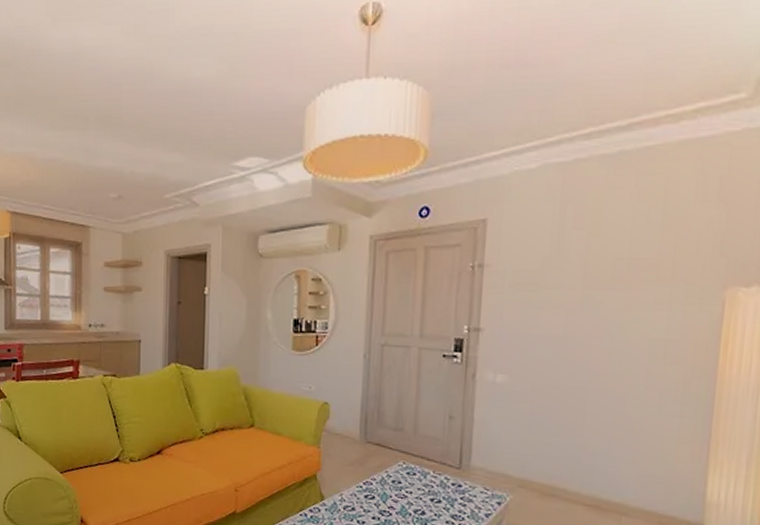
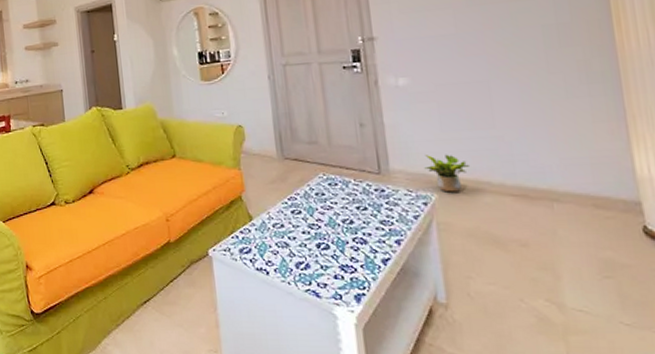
potted plant: none [505,455,551,496] -> present [424,154,471,192]

